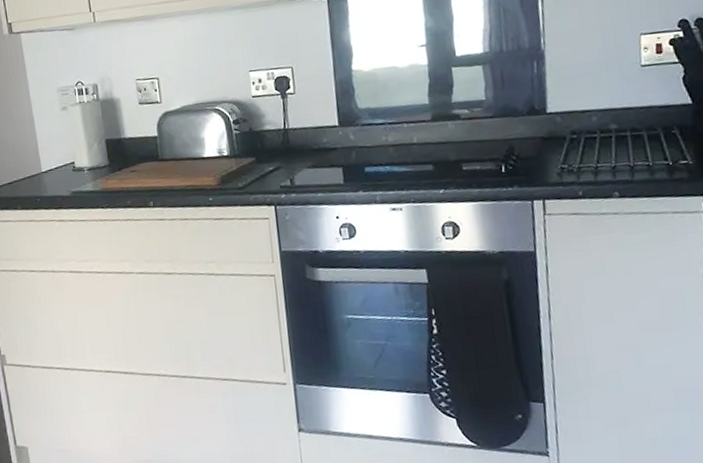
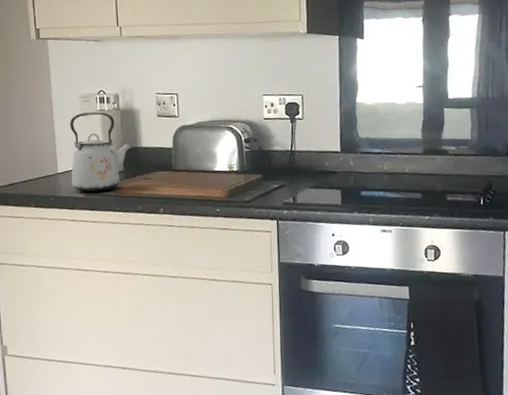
kettle: none [49,104,115,190] -> present [69,112,132,193]

